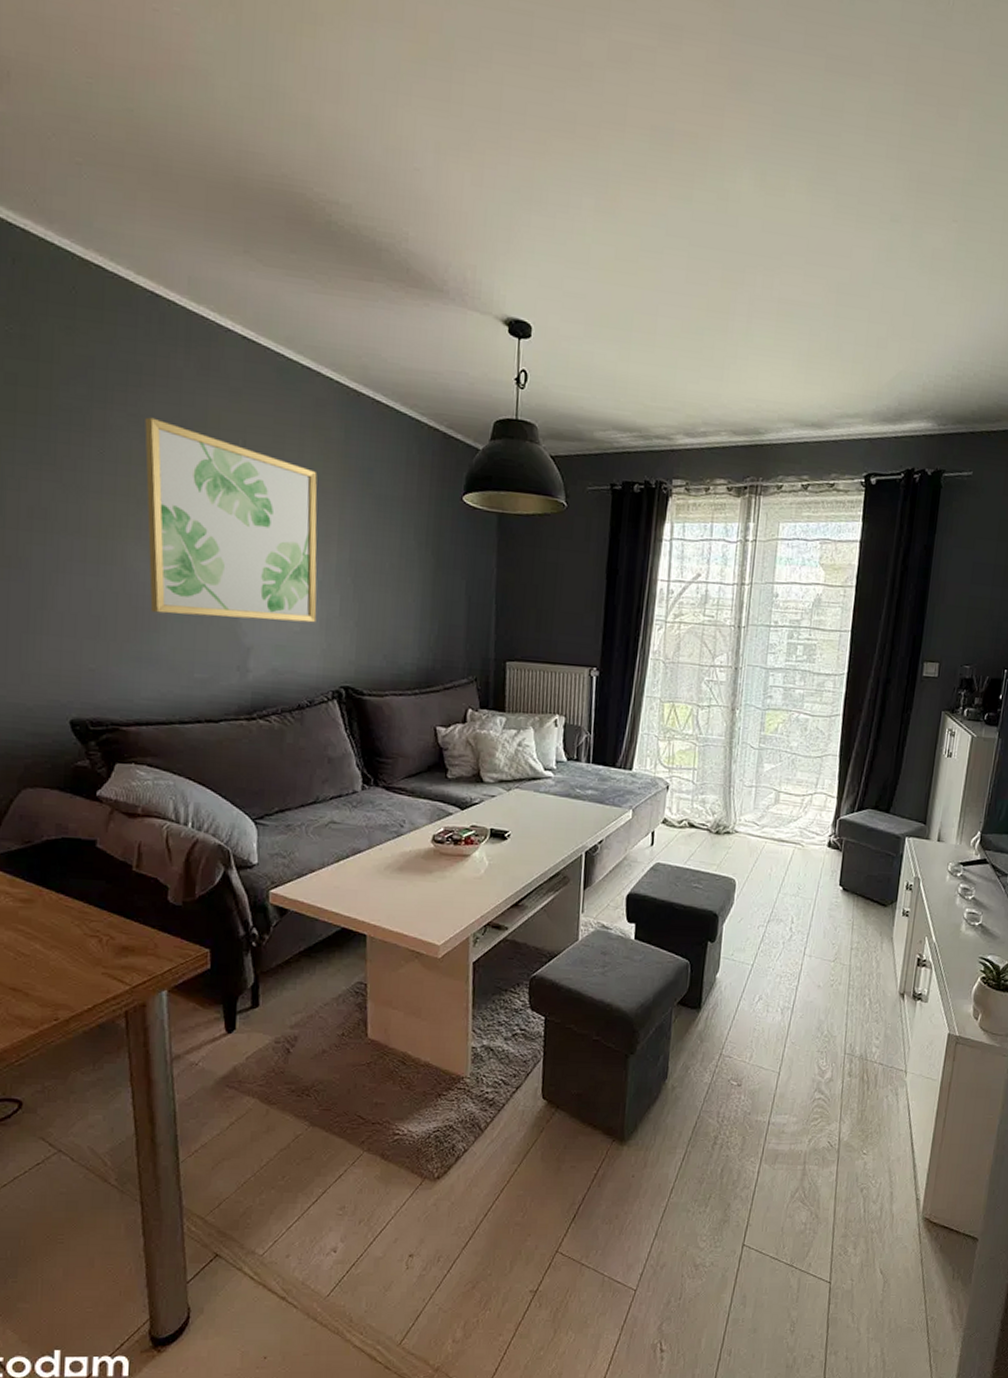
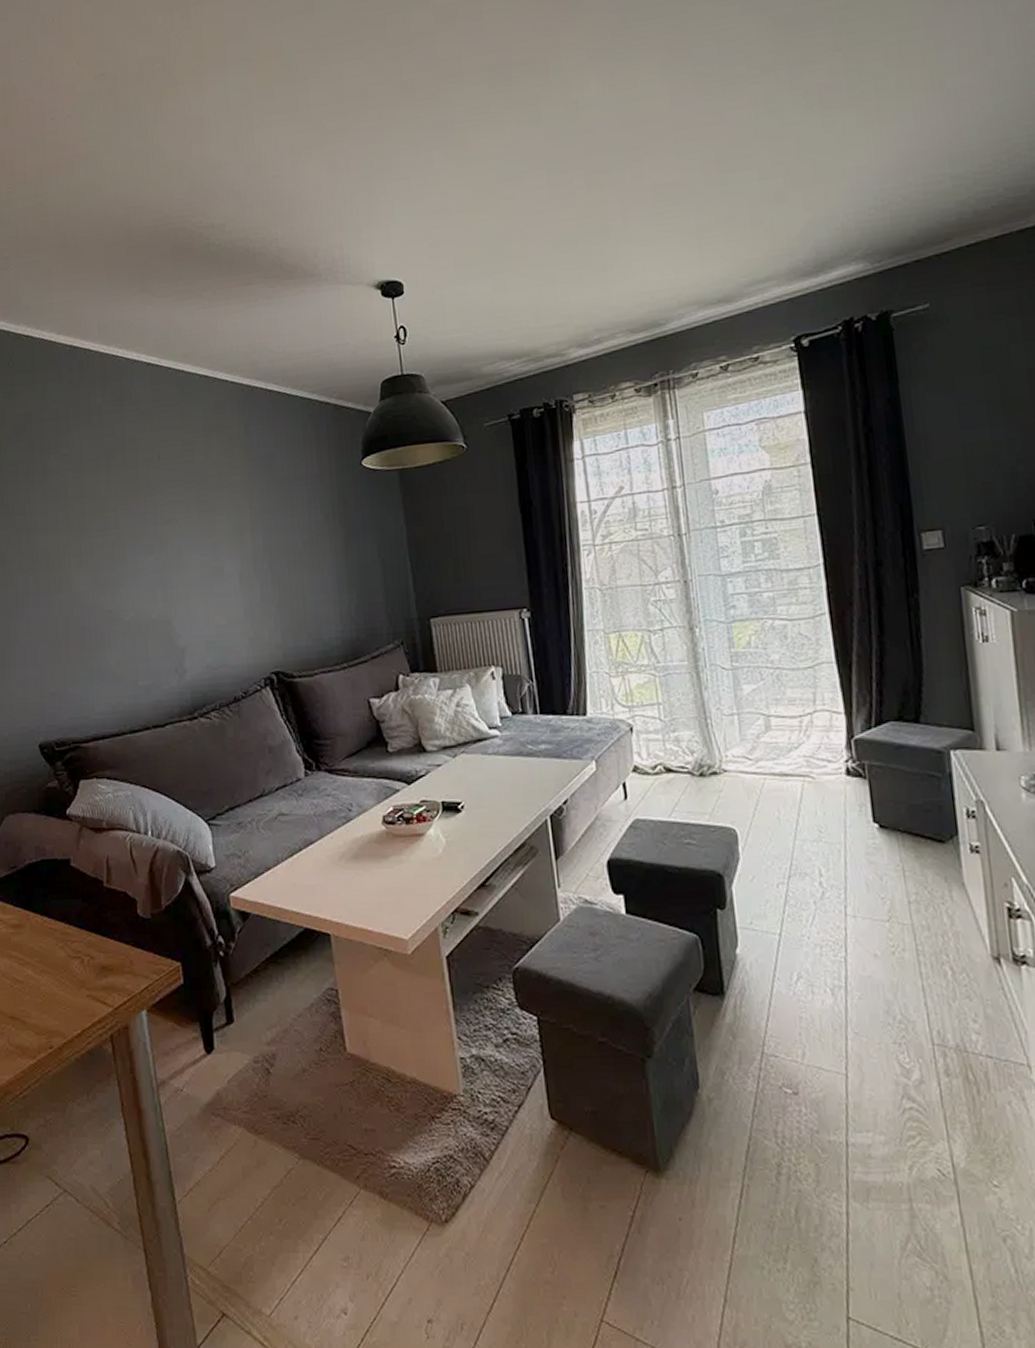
wall art: present [145,417,318,623] -> none [76,453,241,630]

